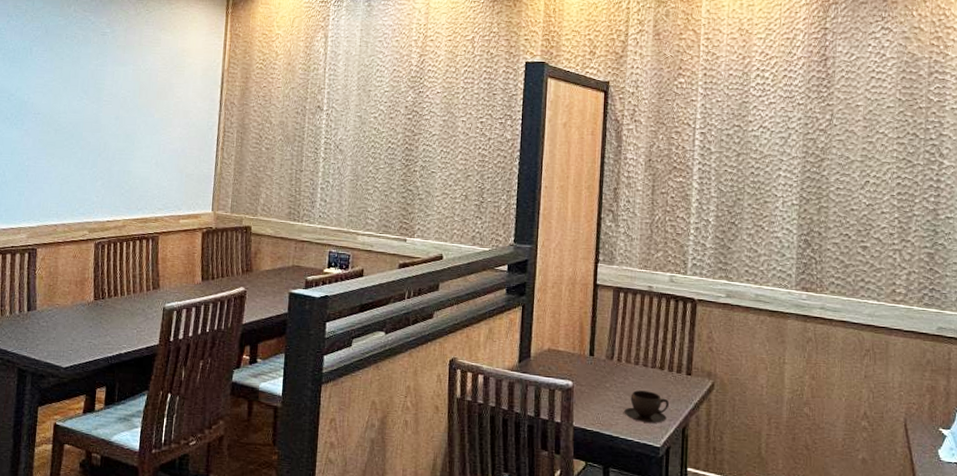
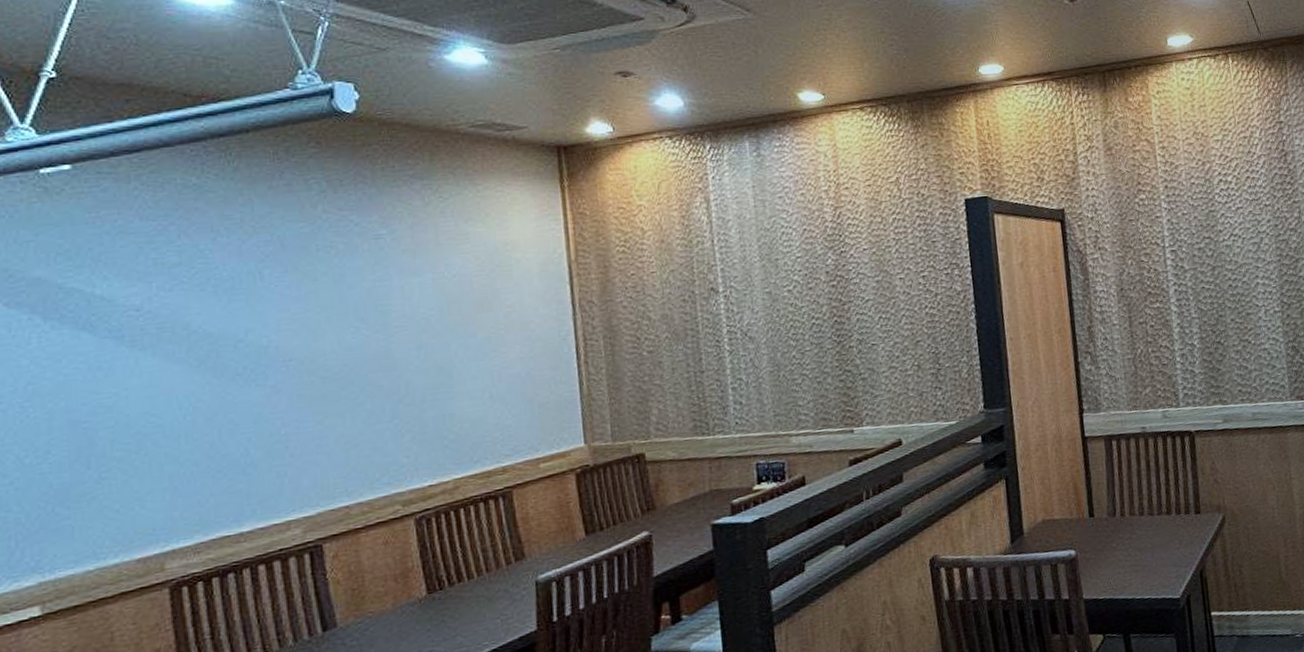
teacup: present [624,390,670,423] -> none [1136,540,1183,576]

